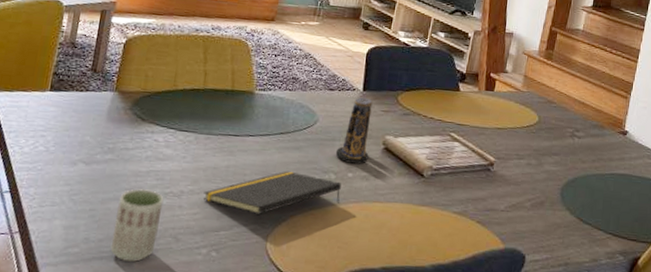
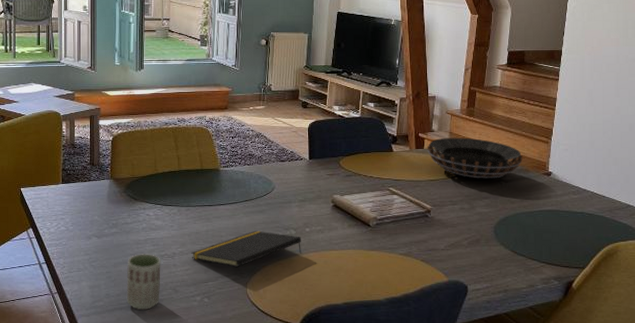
candle: present [335,97,373,164] -> none [293,165,321,220]
decorative bowl: none [497,80,599,133] -> present [426,137,523,179]

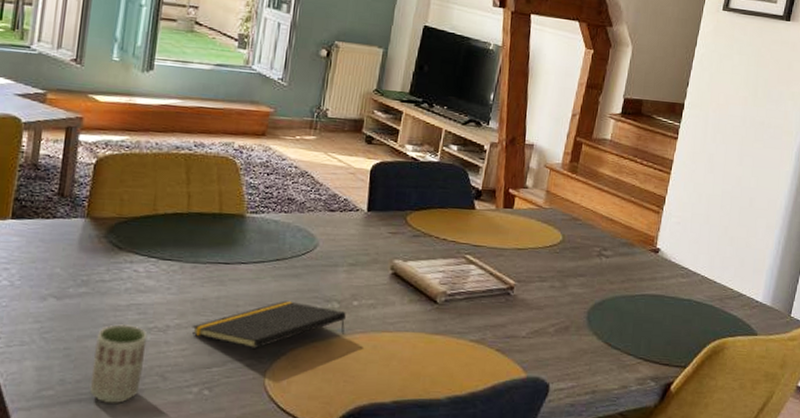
decorative bowl: present [426,137,523,179] -> none [516,196,629,252]

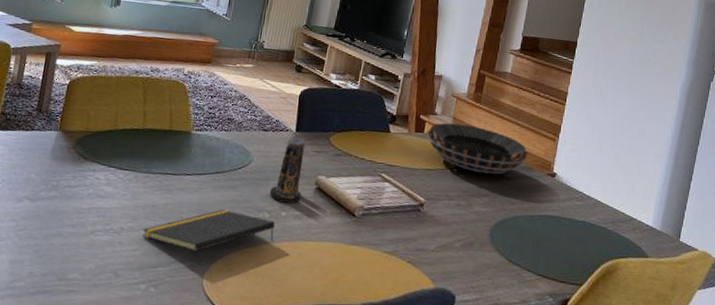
cup: present [89,324,148,403] -> none [53,225,105,296]
candle: none [338,218,379,291] -> present [269,137,305,204]
decorative bowl: none [516,196,629,252] -> present [427,122,528,174]

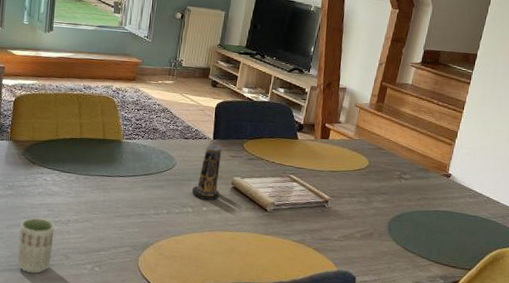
cup: none [53,225,105,296] -> present [16,218,55,273]
notepad: present [142,209,275,252] -> none [86,205,198,239]
decorative bowl: present [427,122,528,174] -> none [331,130,425,175]

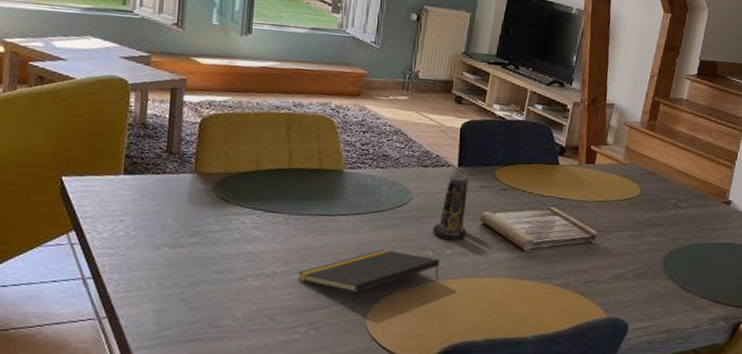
cup: present [16,218,55,273] -> none [204,271,256,342]
notepad: none [86,205,198,239] -> present [297,249,440,293]

